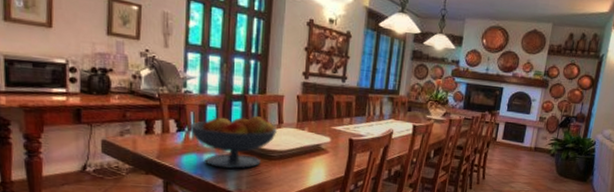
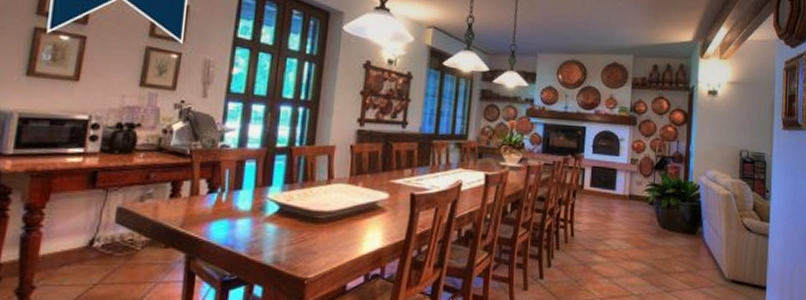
fruit bowl: present [190,115,277,169] -> none [224,170,326,237]

